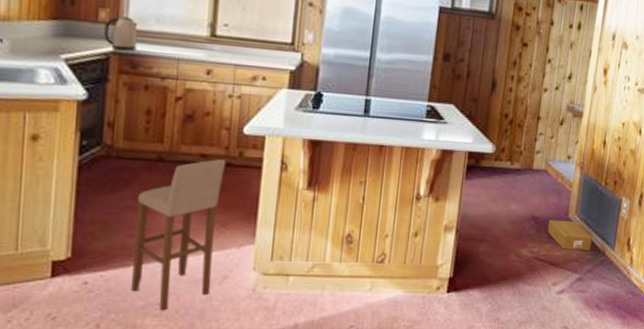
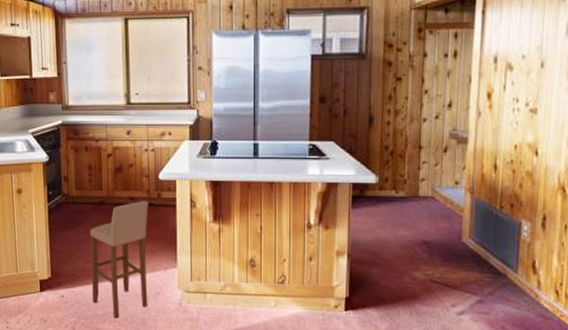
kettle: present [104,16,138,51] -> none [54,97,77,122]
box: present [547,220,593,250] -> none [440,244,491,273]

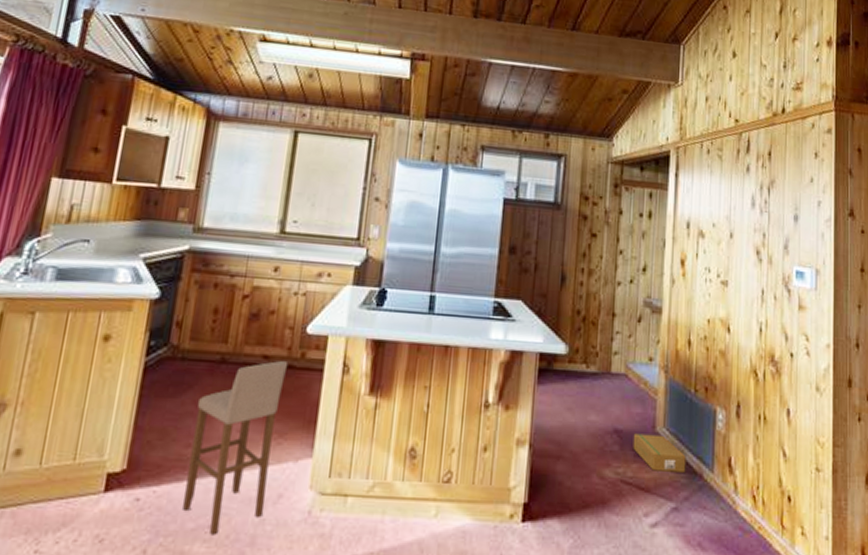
box: none [440,244,491,273] -> present [633,433,686,473]

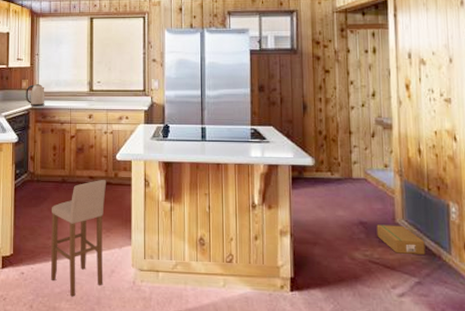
kettle: none [181,215,214,249] -> present [26,84,45,107]

